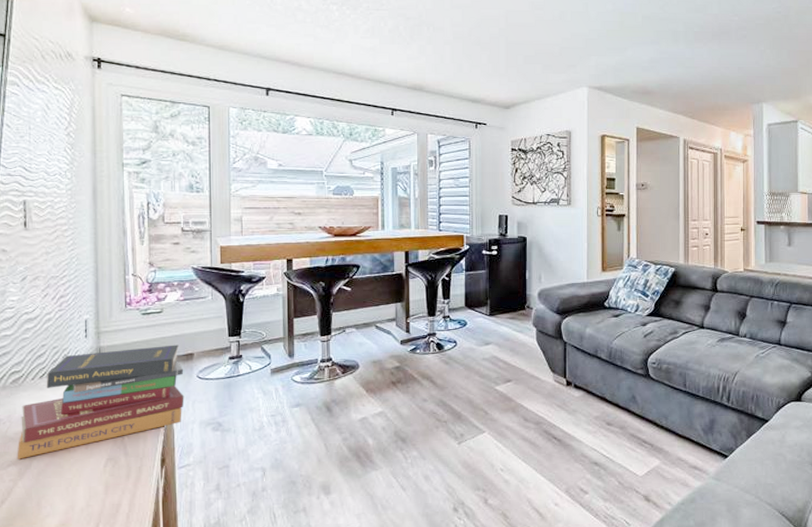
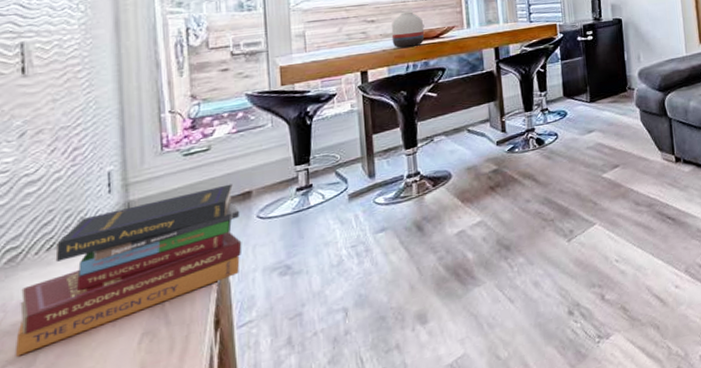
vase: none [315,208,344,241] -> present [391,11,425,48]

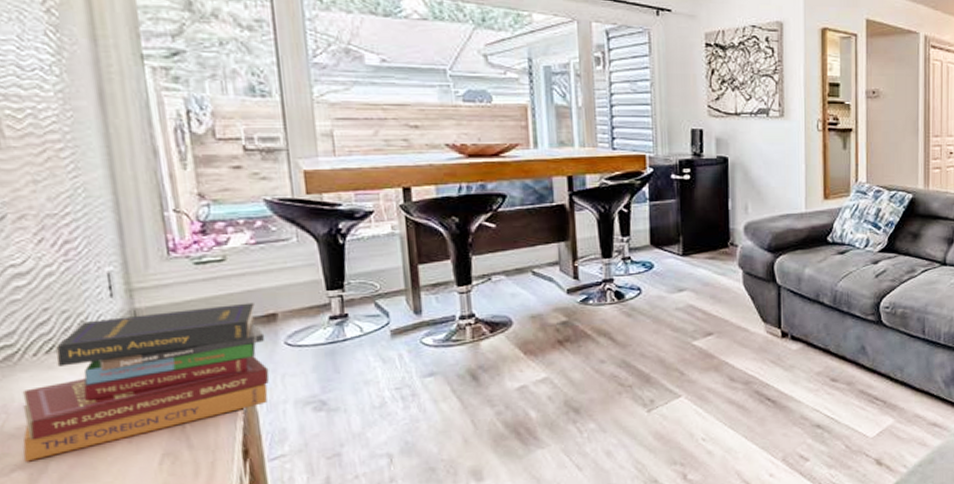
vase: present [391,11,425,48] -> none [439,120,481,164]

